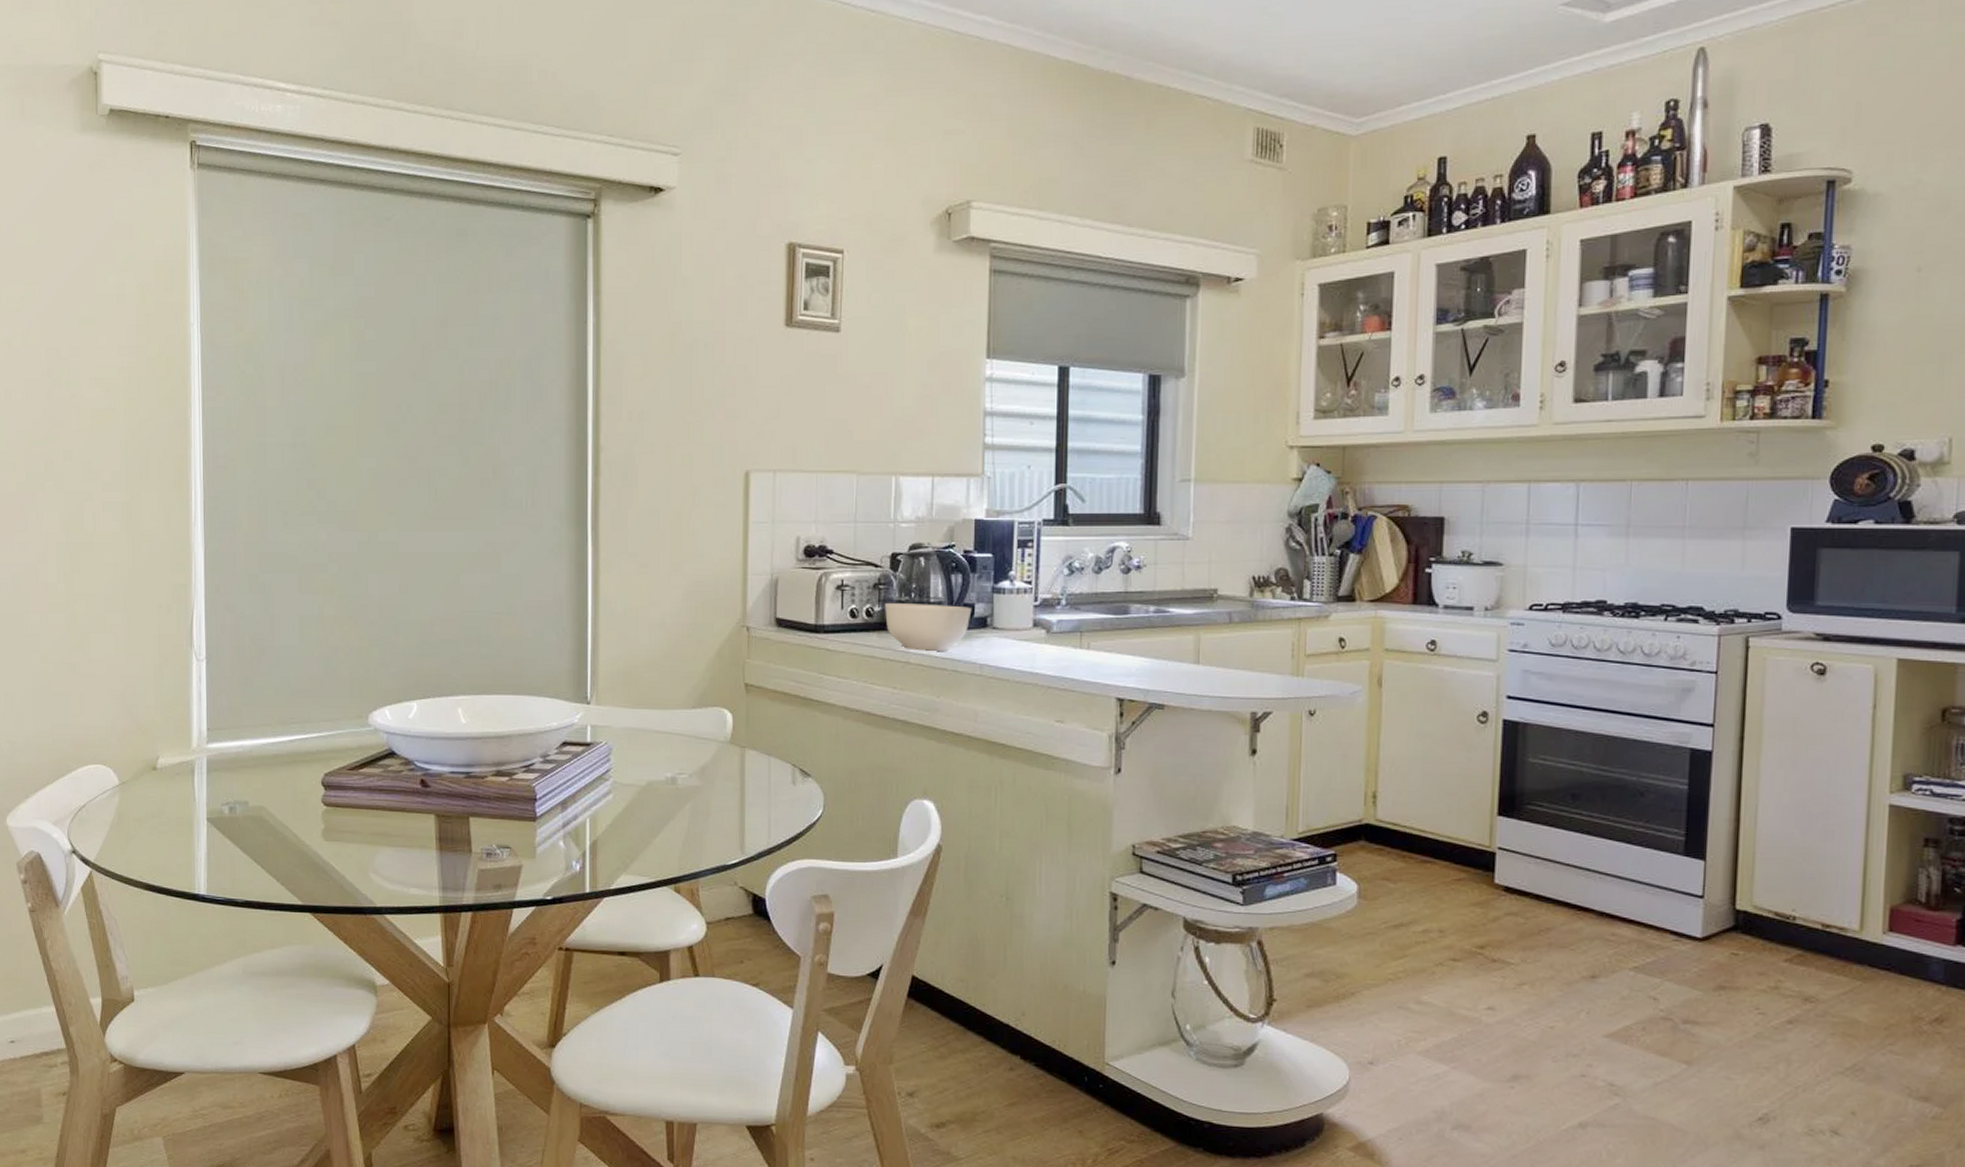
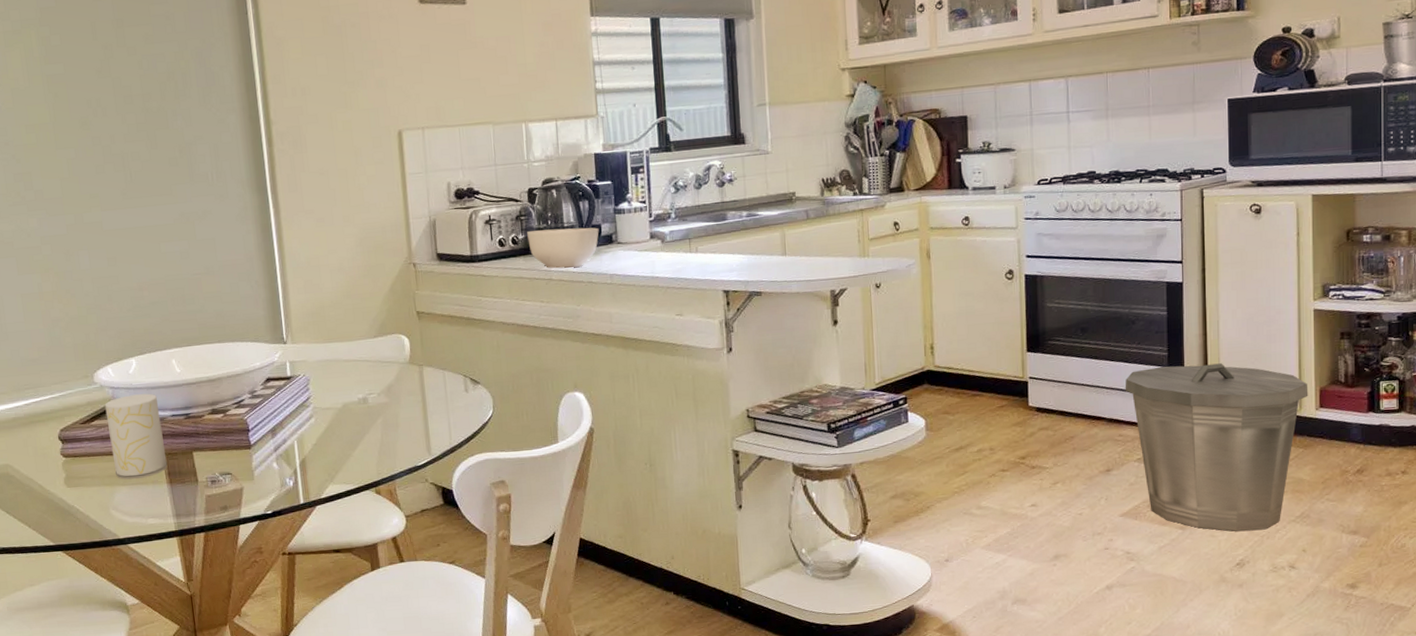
cup: none [377,743,439,841] -> present [104,393,168,480]
trash can: none [1623,854,1874,1080] -> present [1125,363,1309,532]

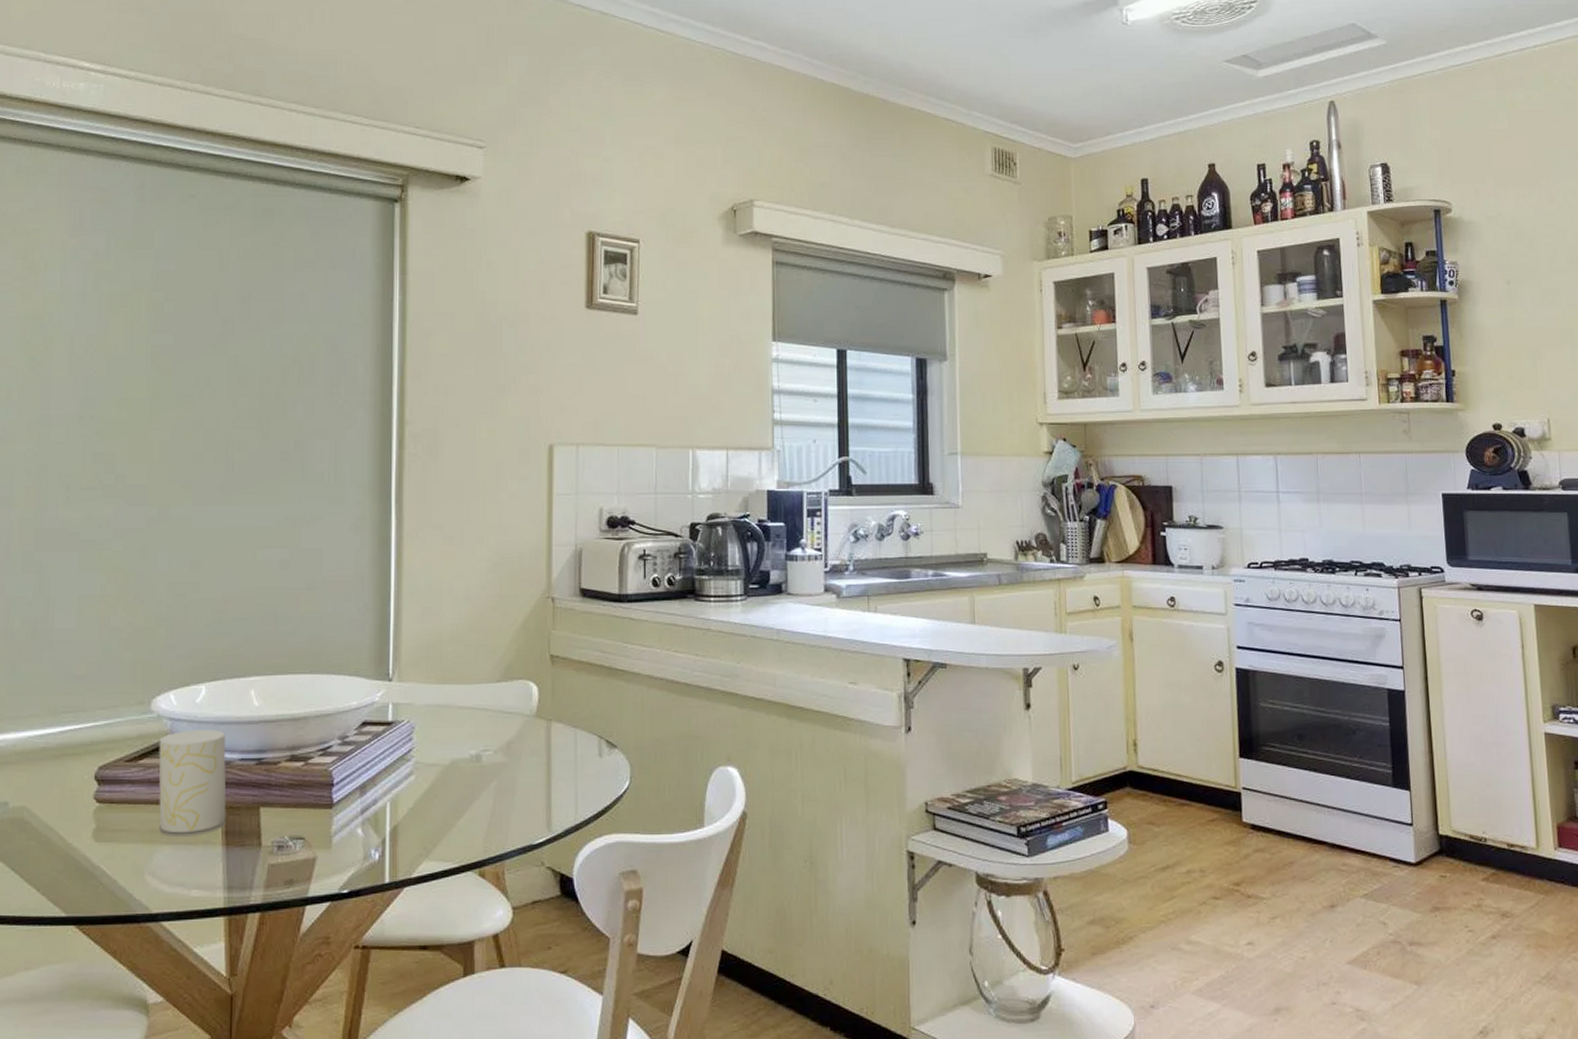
bowl: present [527,227,599,269] -> none [686,571,767,619]
trash can: present [1125,363,1309,532] -> none [1347,785,1546,991]

